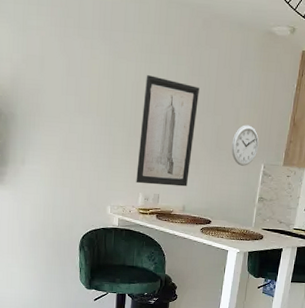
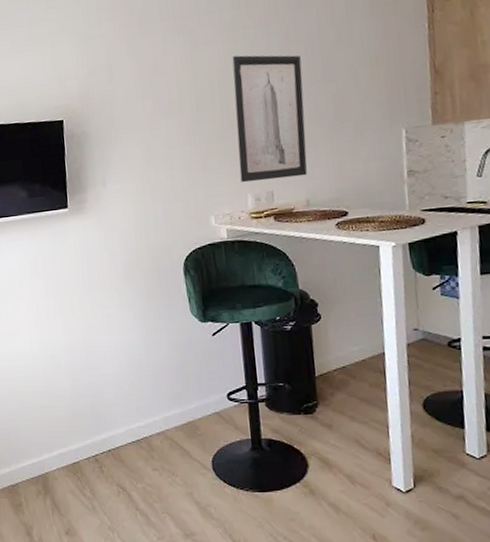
wall clock: present [231,125,259,166] -> none [355,85,394,137]

